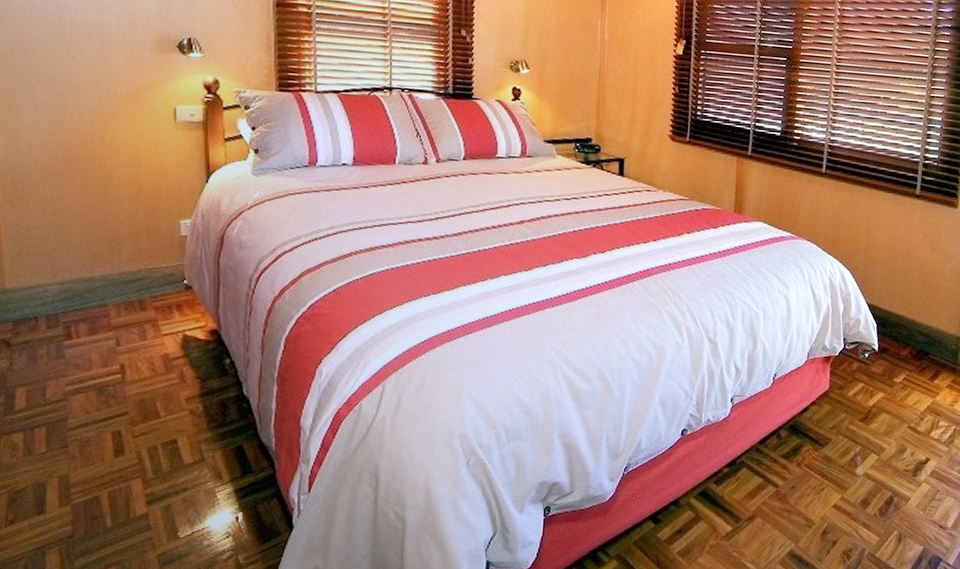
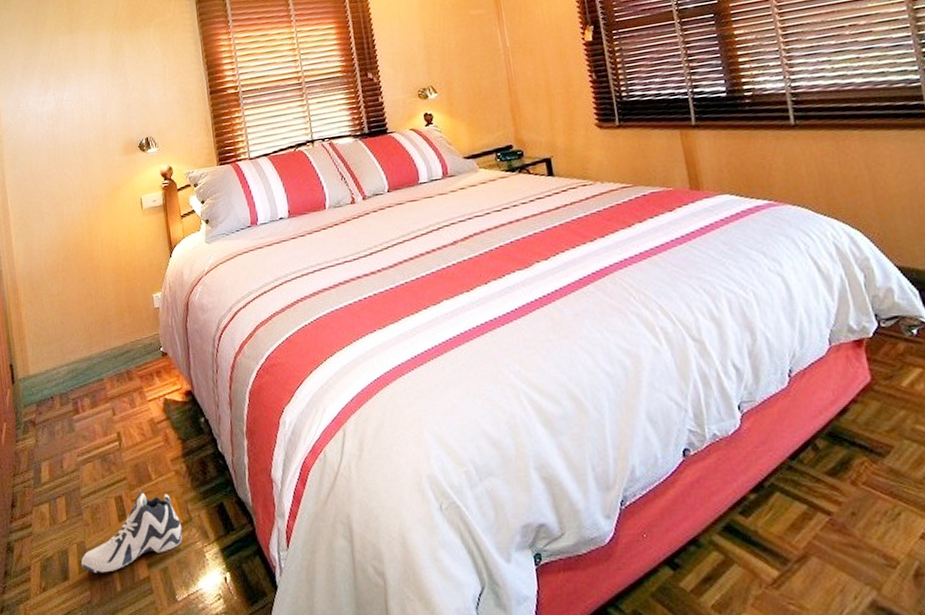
sneaker: none [63,426,192,508] -> present [81,490,183,573]

